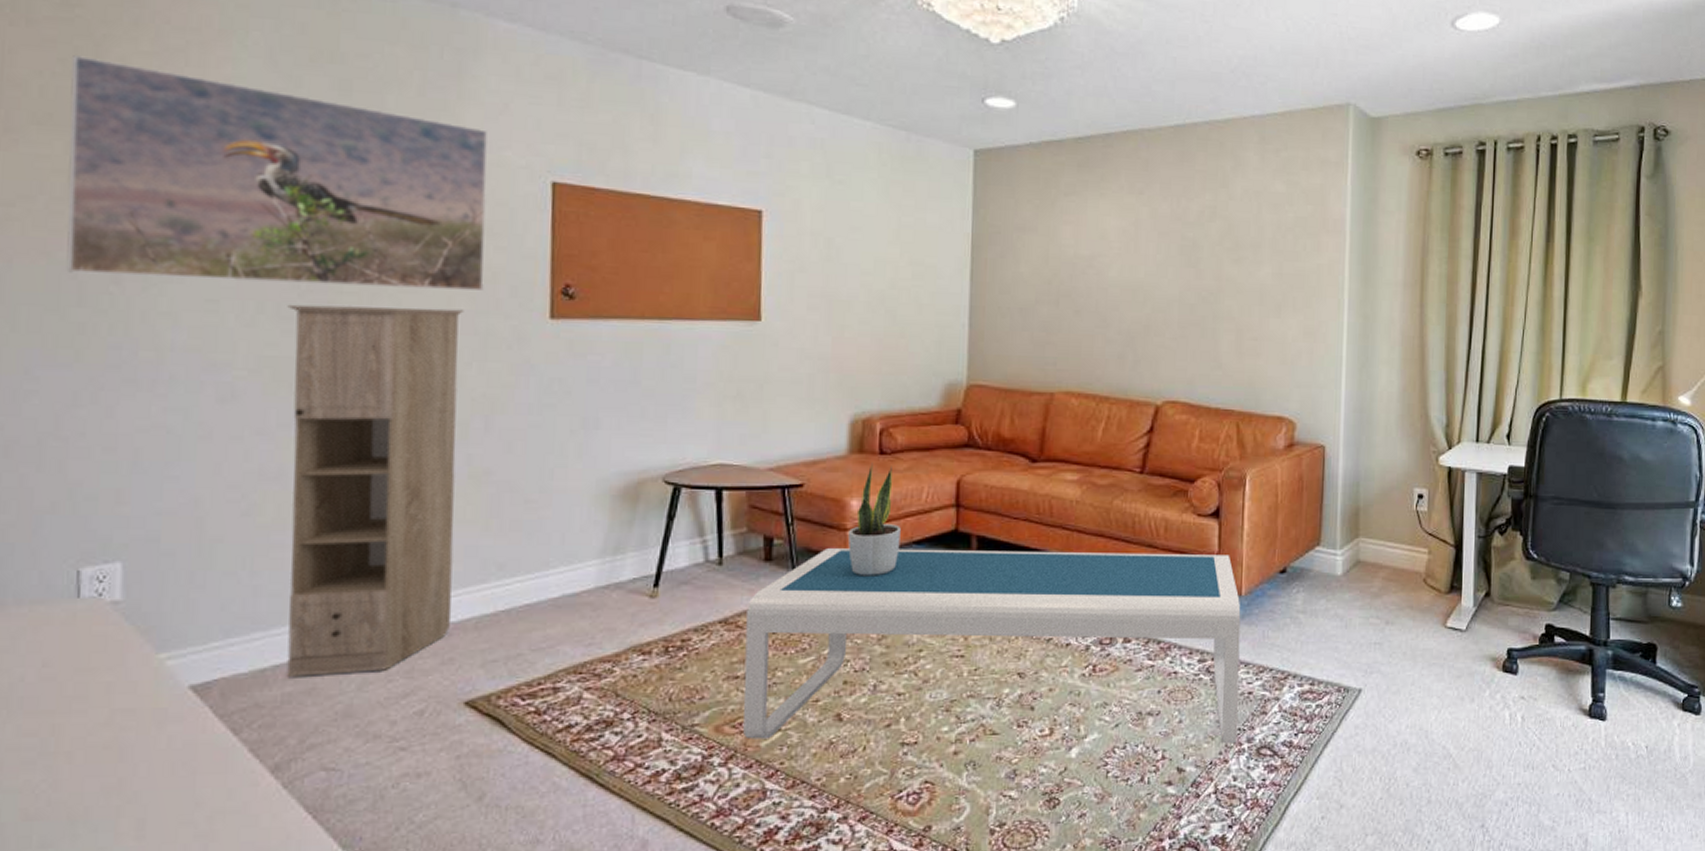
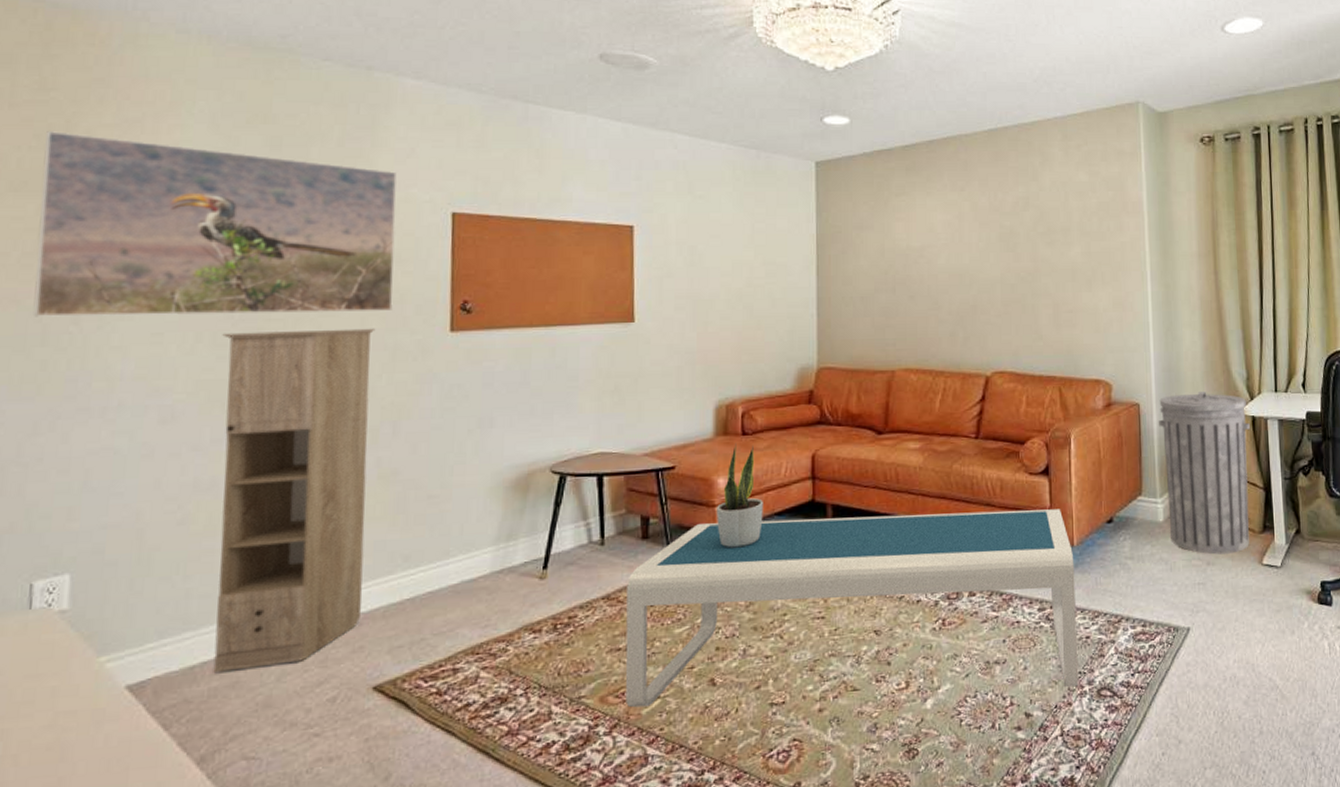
trash can: none [1345,437,1445,614] -> present [1159,391,1250,555]

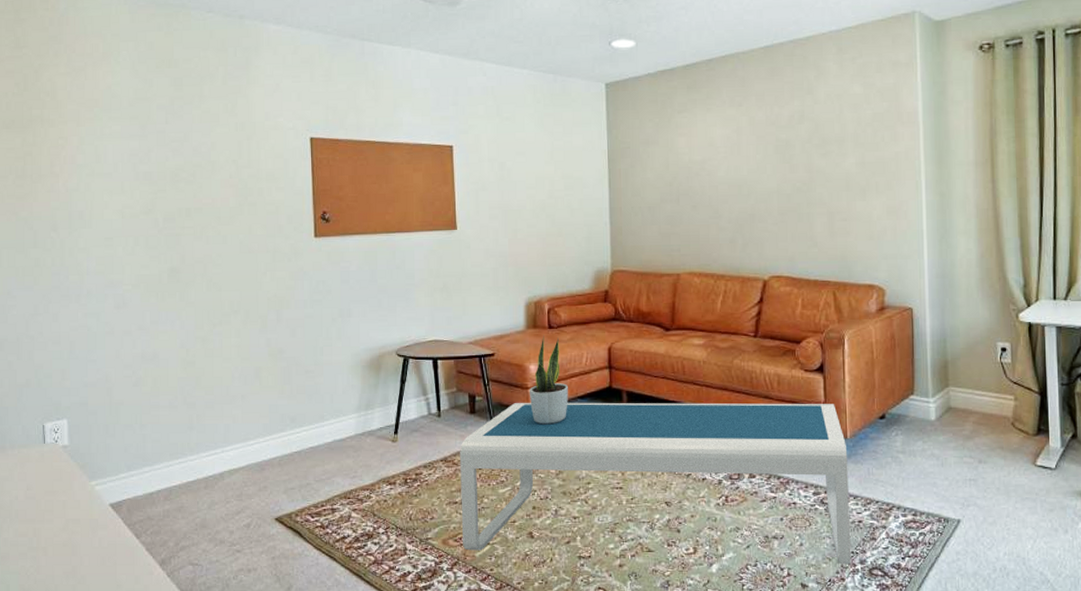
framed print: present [33,131,397,317] -> none [22,80,271,226]
storage cabinet: present [213,328,376,672] -> none [152,234,264,498]
trash can: present [1159,391,1250,555] -> none [932,298,1026,454]

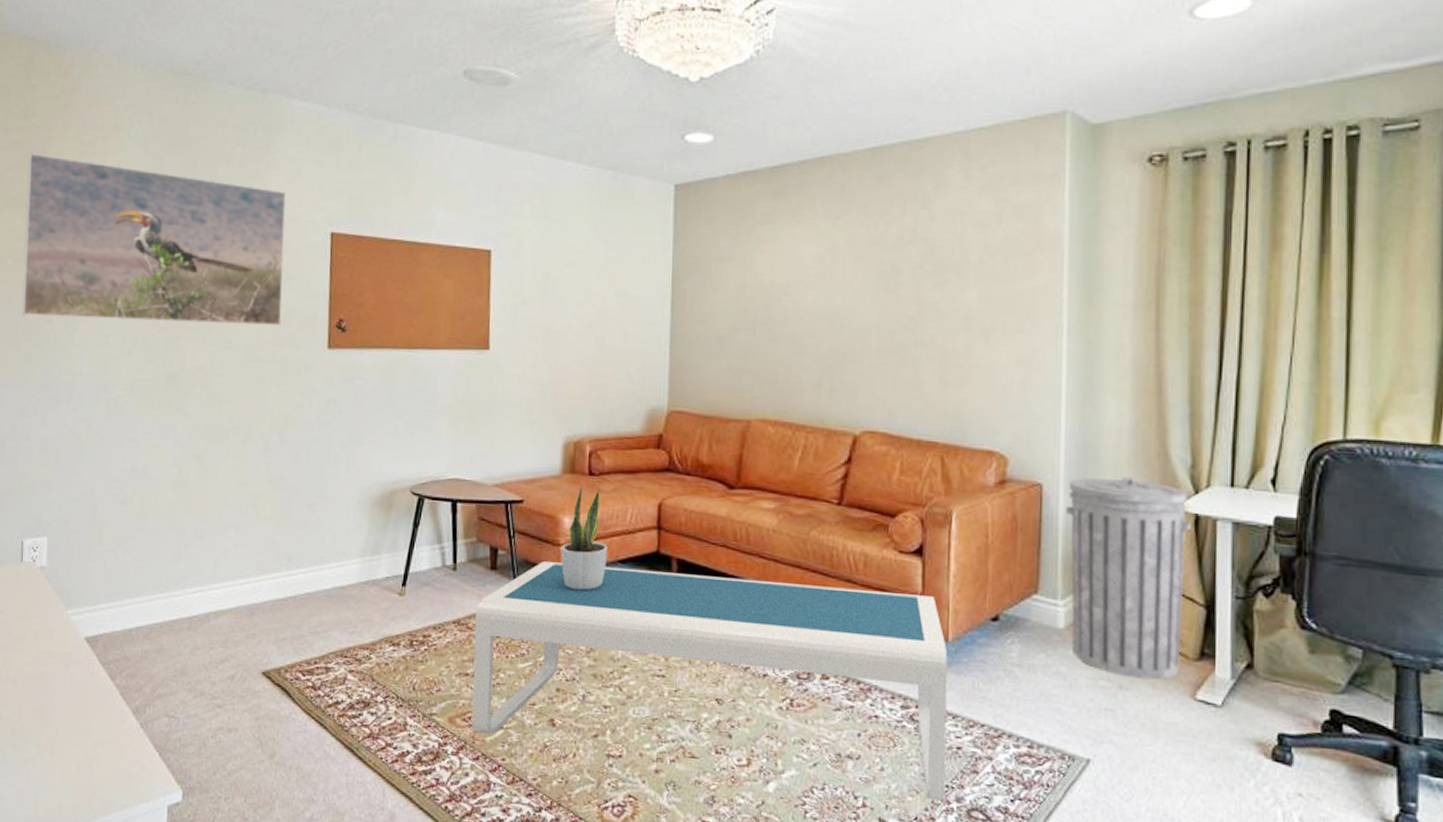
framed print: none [22,80,271,226] -> present [21,153,286,325]
trash can: none [932,298,1026,454] -> present [1066,477,1191,680]

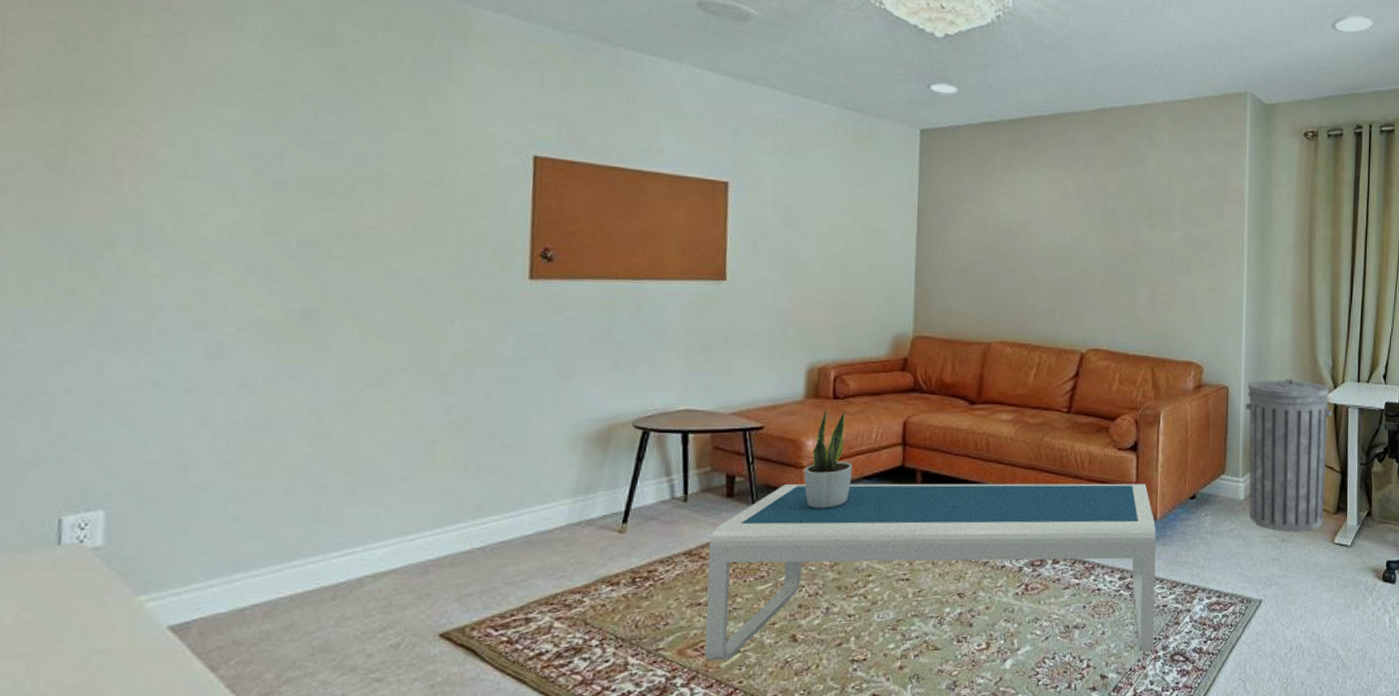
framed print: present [21,153,286,325] -> none [59,37,474,254]

